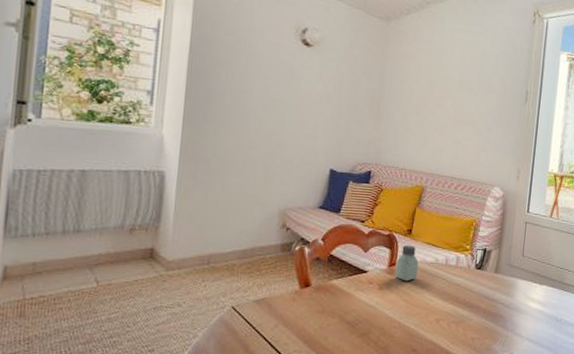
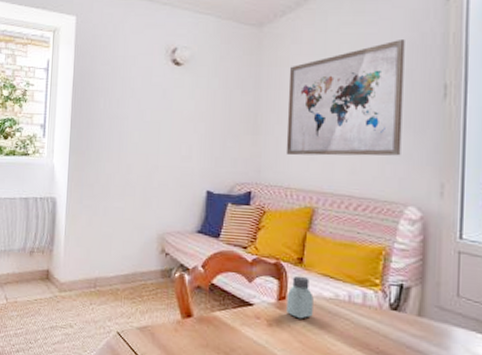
wall art: none [403,50,502,146] -> present [286,38,405,156]

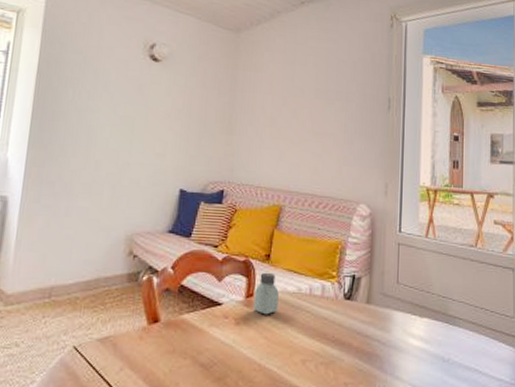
wall art: present [286,38,405,156] -> none [257,56,359,159]

